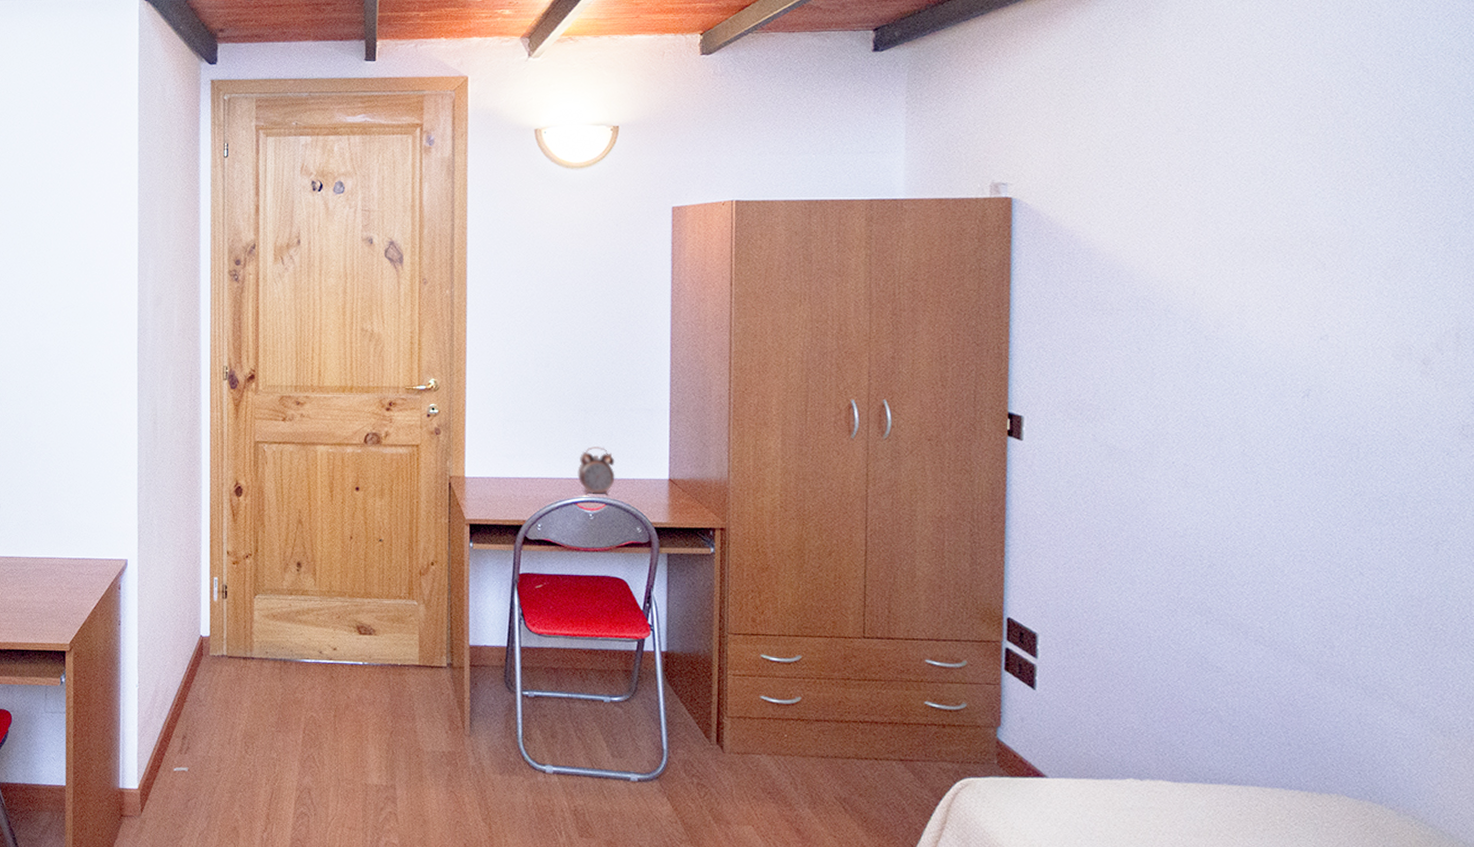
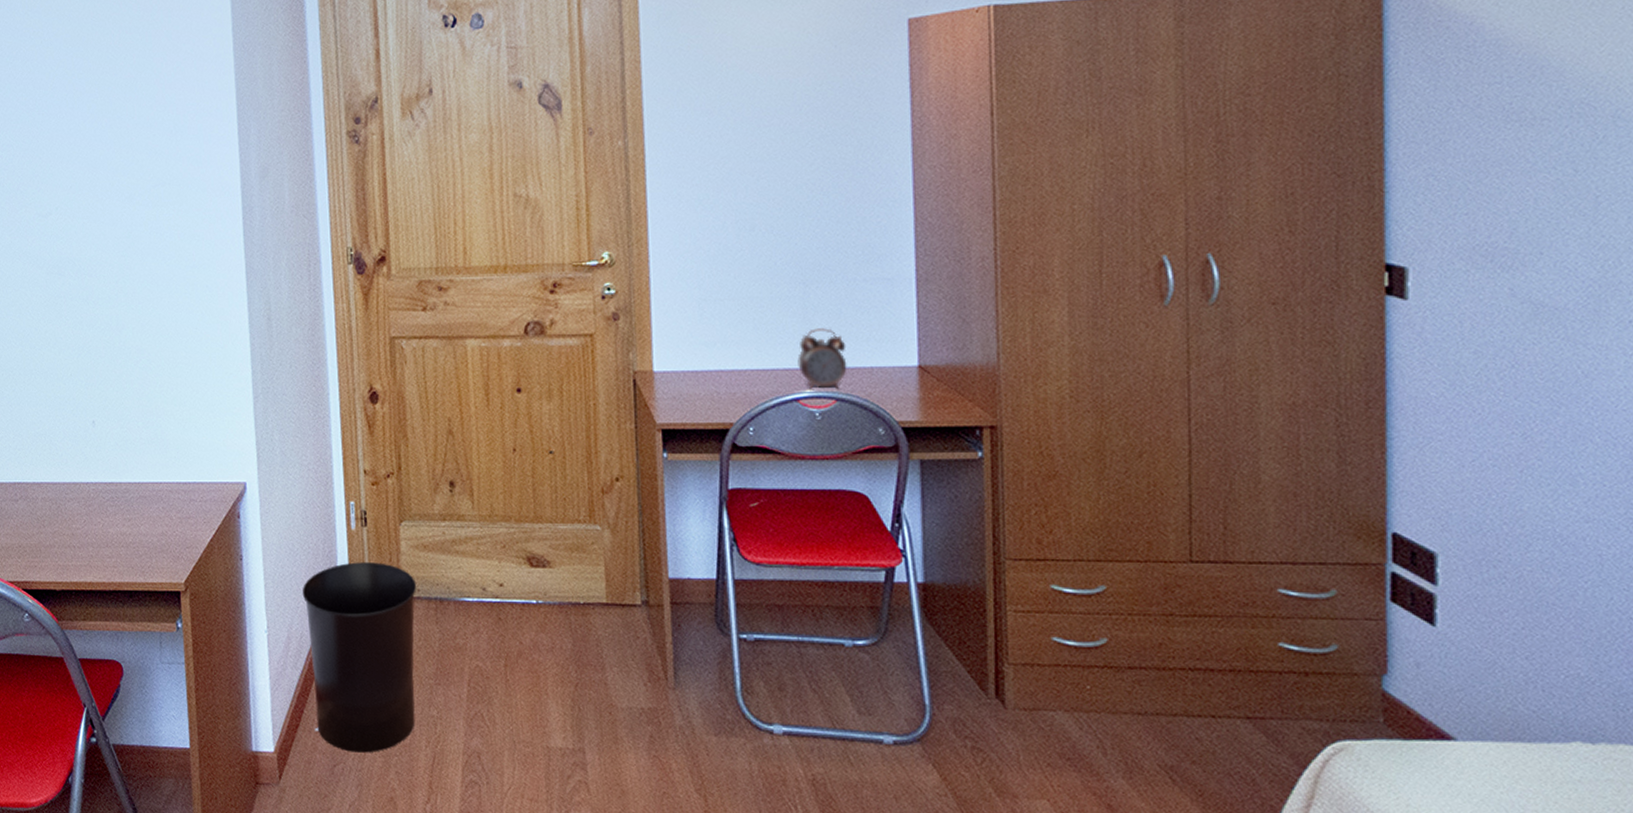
waste bin: none [169,628,266,789] -> present [302,562,417,753]

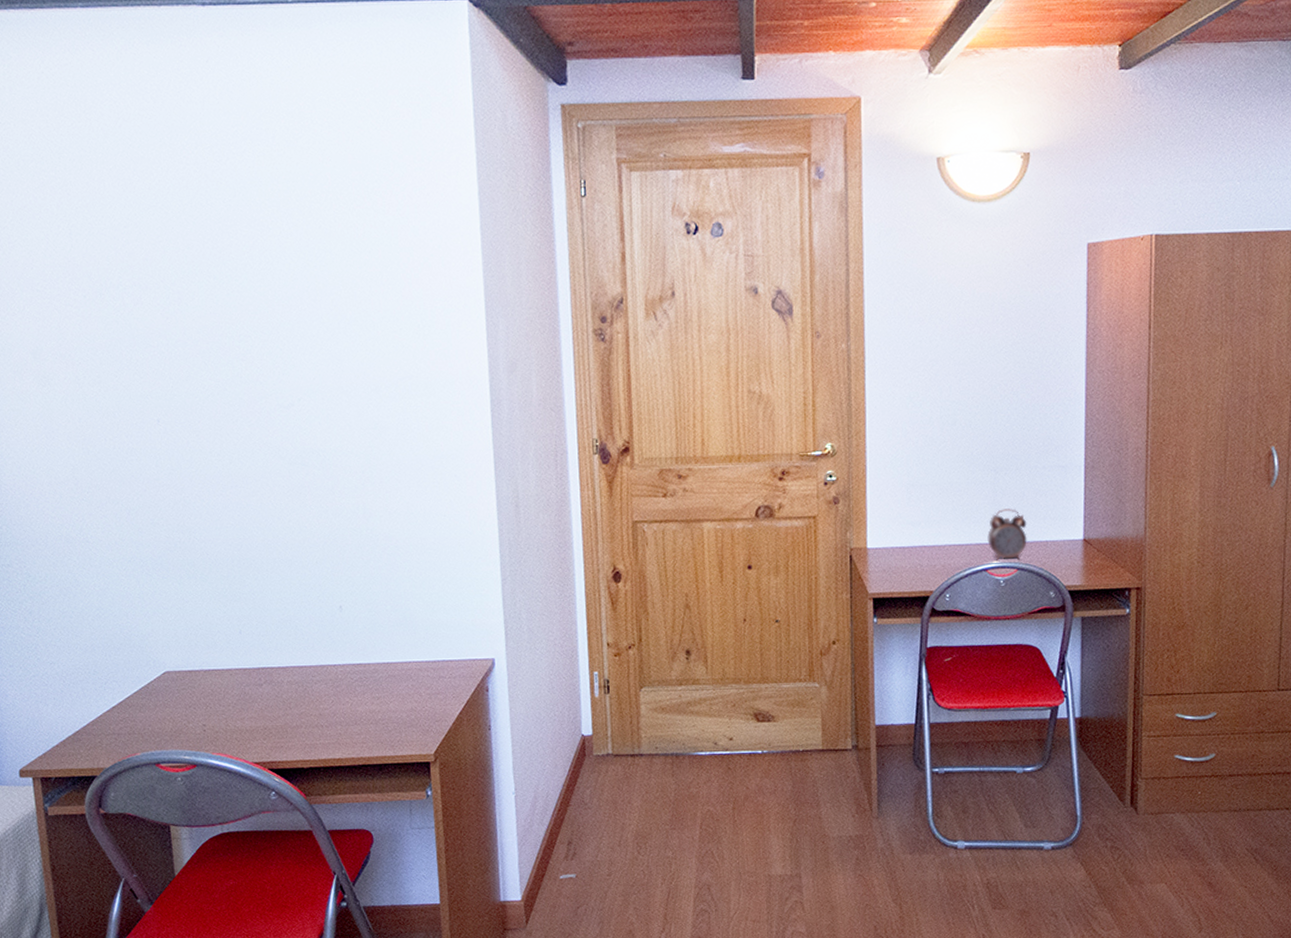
waste bin: present [302,562,417,753] -> none [548,725,655,894]

